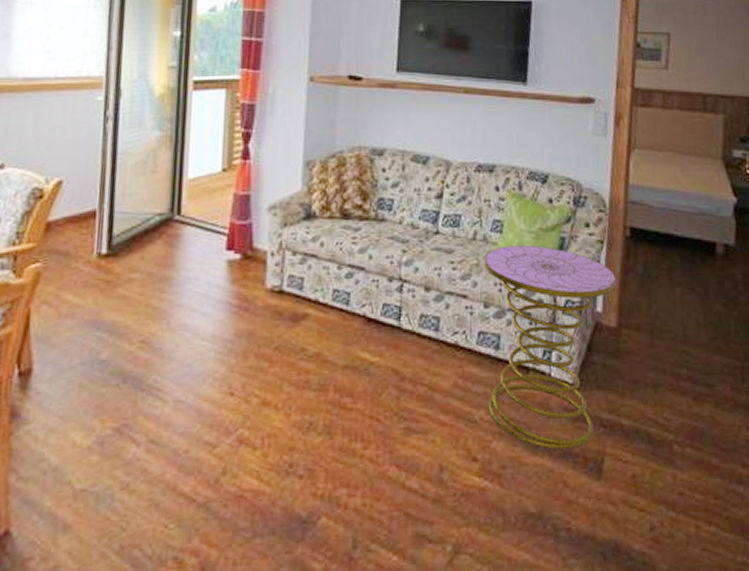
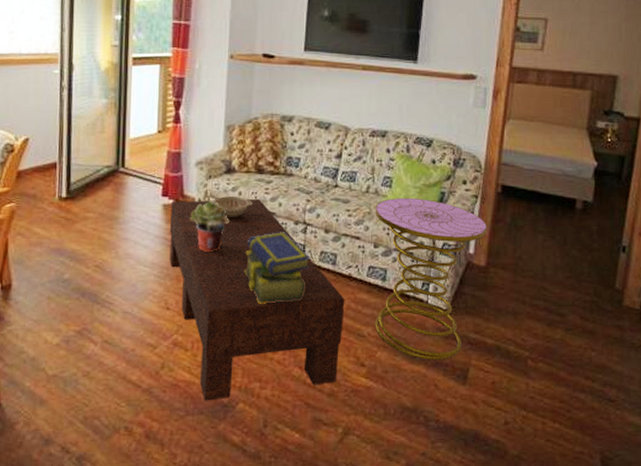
coffee table: none [234,250,451,516] -> present [169,198,345,401]
potted plant: none [260,255,309,319] -> present [190,201,229,252]
decorative bowl: none [286,248,339,276] -> present [211,196,254,218]
stack of books: none [328,291,408,384] -> present [245,232,311,304]

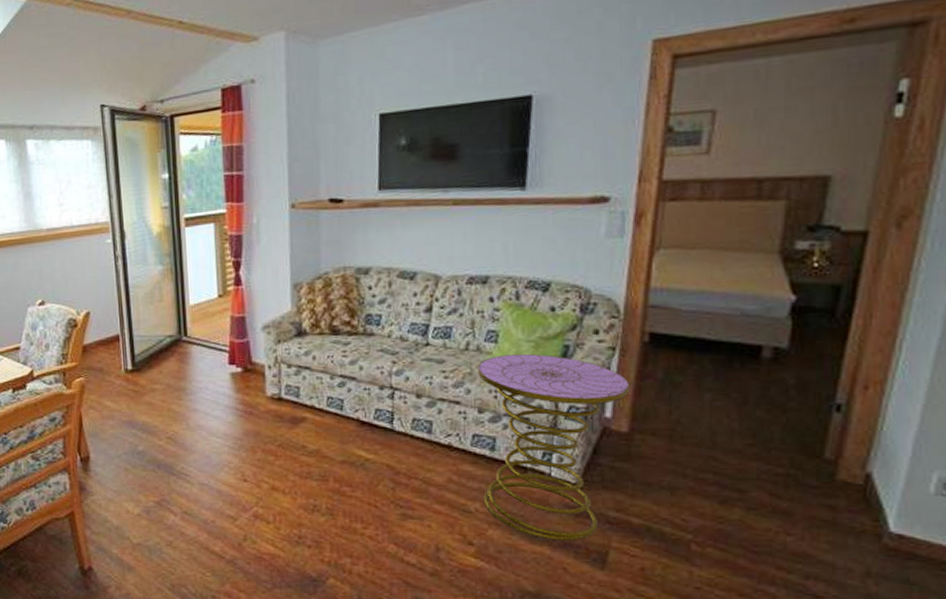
coffee table: present [169,198,345,401] -> none [239,362,445,575]
potted plant: present [190,201,229,252] -> none [261,368,304,421]
decorative bowl: present [211,196,254,218] -> none [282,361,331,385]
stack of books: present [245,232,311,304] -> none [325,398,401,476]

